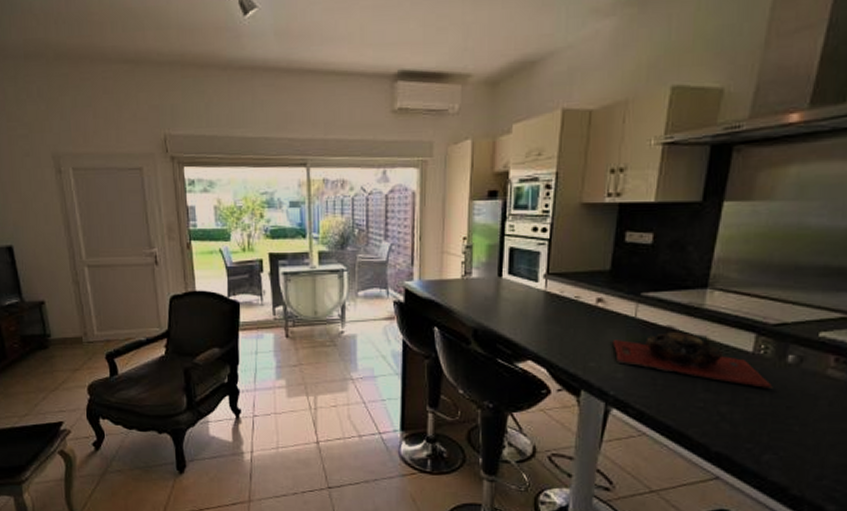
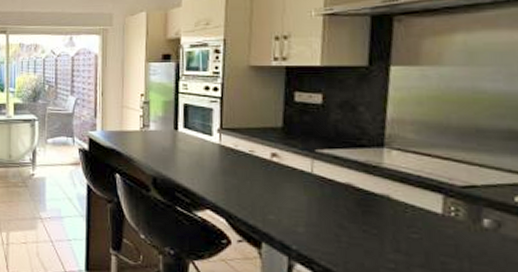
cutting board: present [612,332,773,388] -> none [290,189,471,253]

